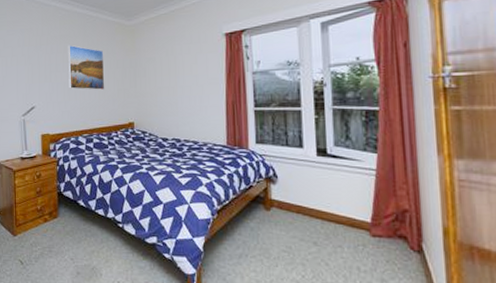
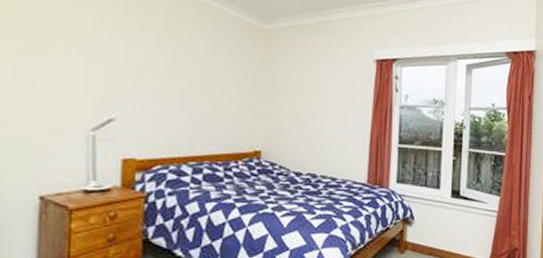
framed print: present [68,45,105,90] -> none [172,40,228,106]

